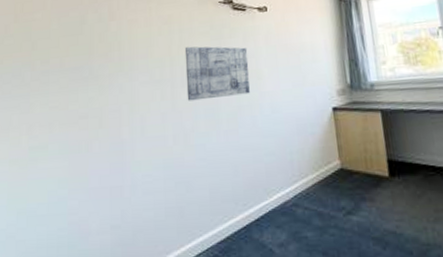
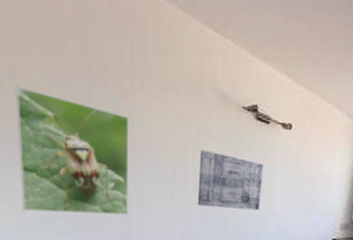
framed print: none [17,27,119,142] -> present [15,86,129,216]

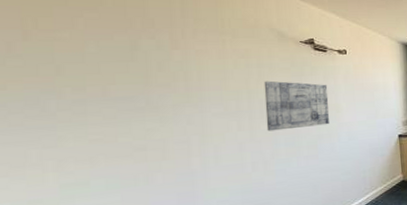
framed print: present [15,86,129,216] -> none [30,47,188,180]

